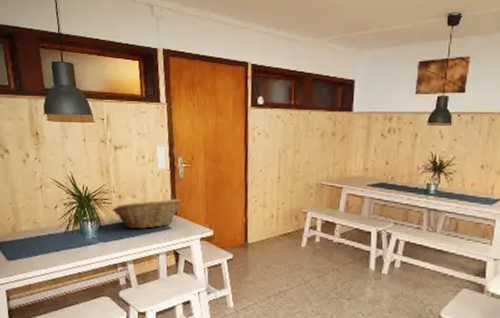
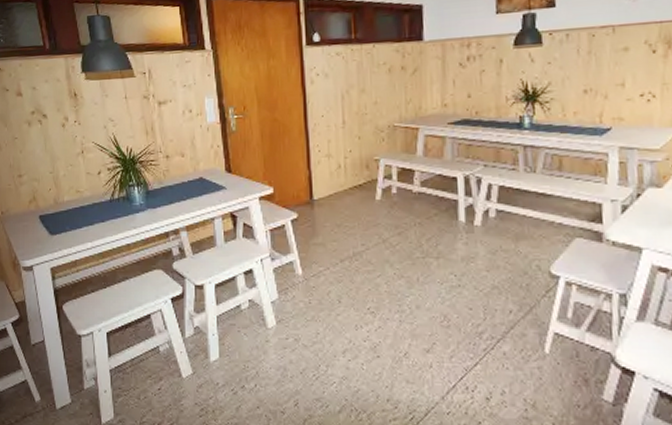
fruit basket: present [112,198,181,229] -> none [160,154,235,191]

